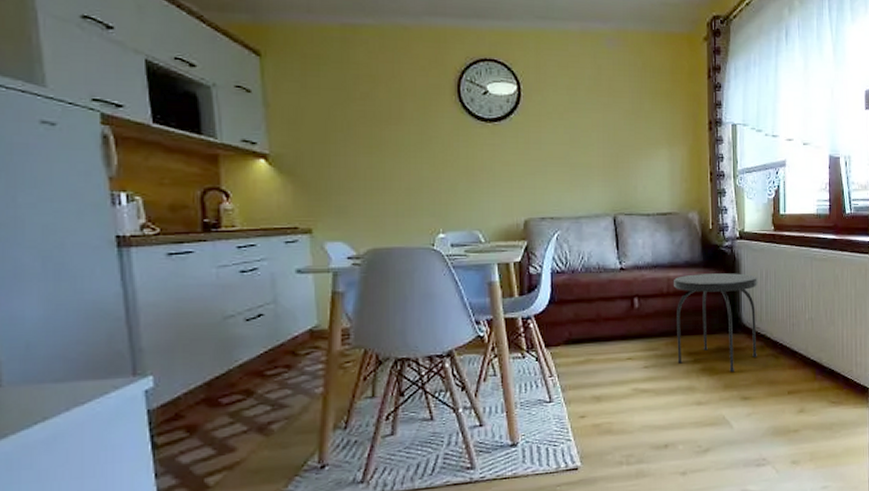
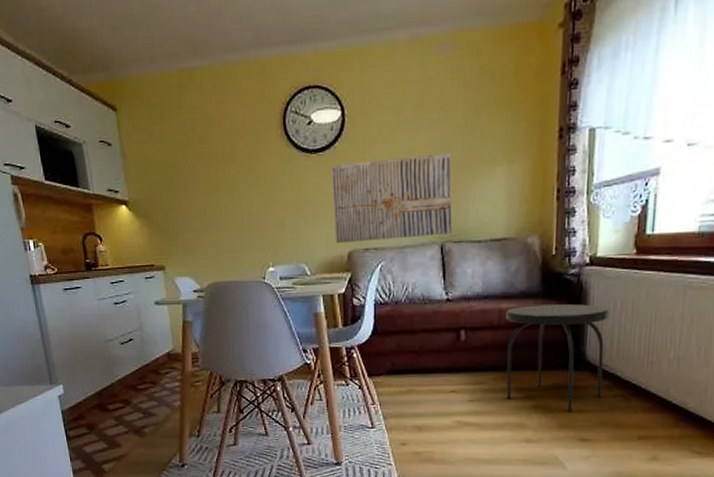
wall art: none [507,133,623,212] -> present [331,153,452,244]

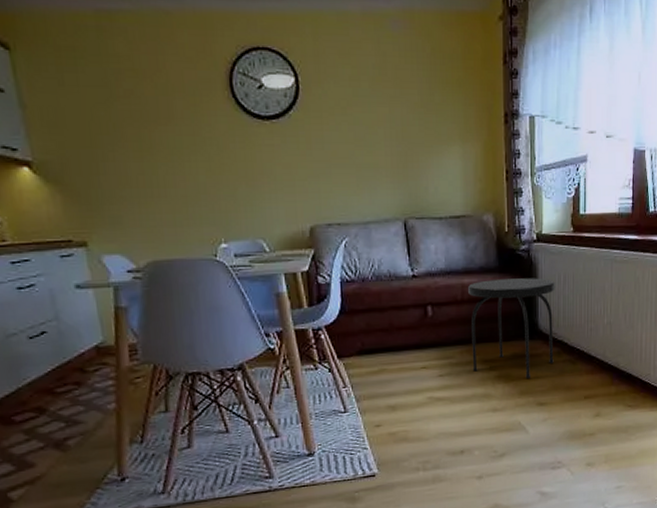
wall art: present [331,153,452,244] -> none [286,129,414,218]

